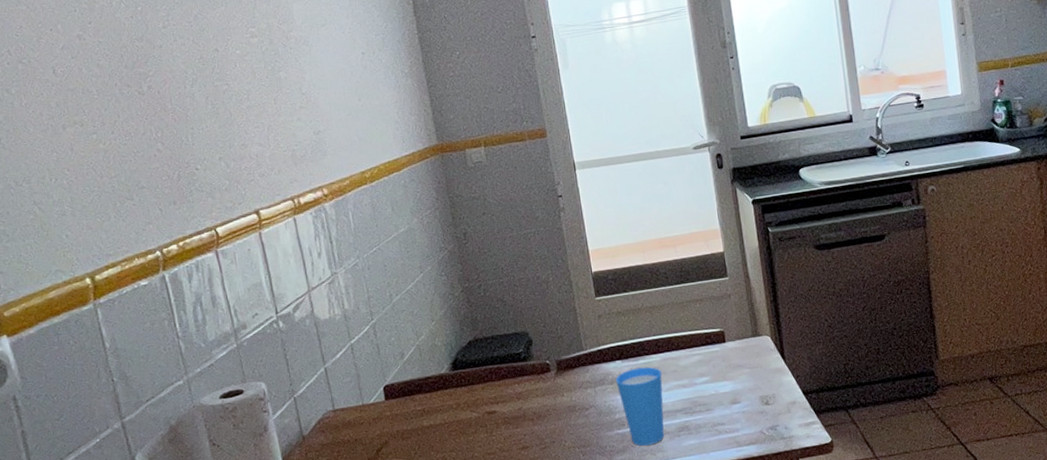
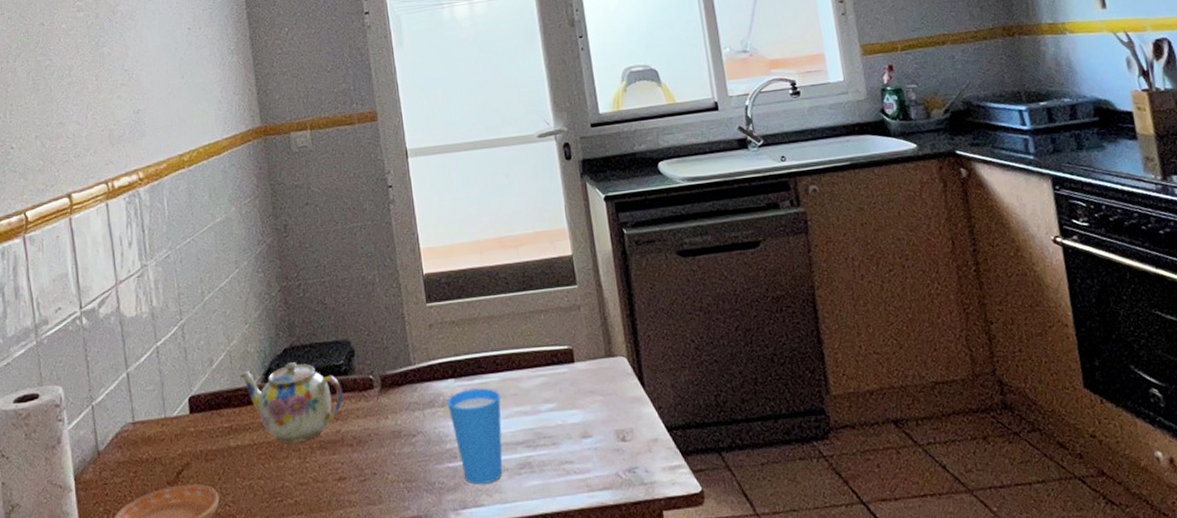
teapot: none [428,352,524,421] -> present [238,362,343,444]

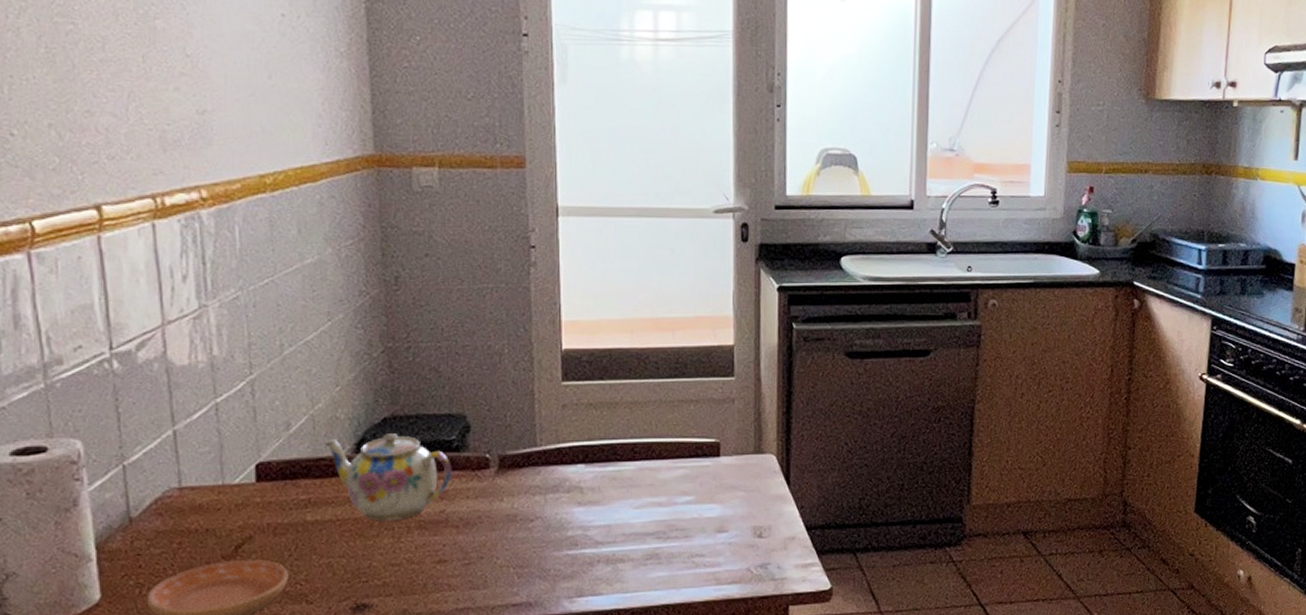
cup: present [447,388,503,484] -> none [573,476,634,573]

